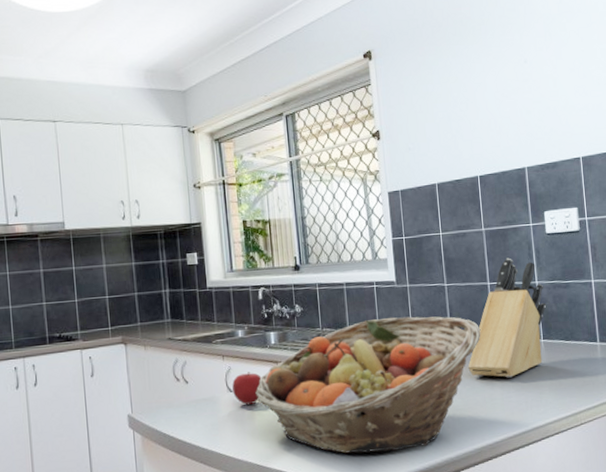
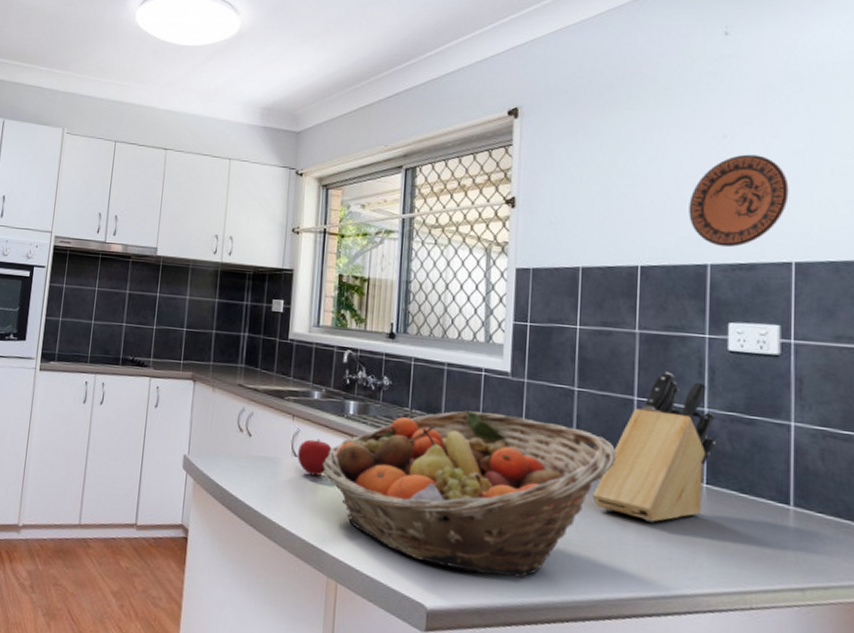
decorative plate: none [507,74,573,152] -> present [689,154,789,248]

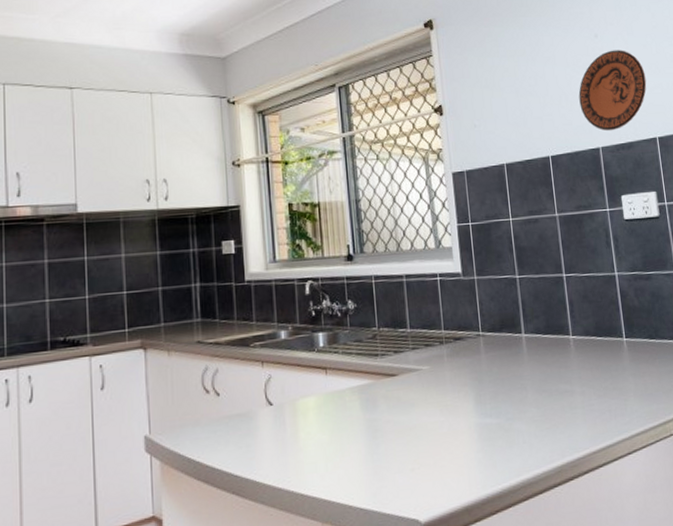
apple: present [298,439,332,476] -> none [273,380,308,421]
fruit basket: present [322,410,617,580] -> none [300,312,558,477]
knife block: present [592,371,716,523] -> none [544,246,627,383]

